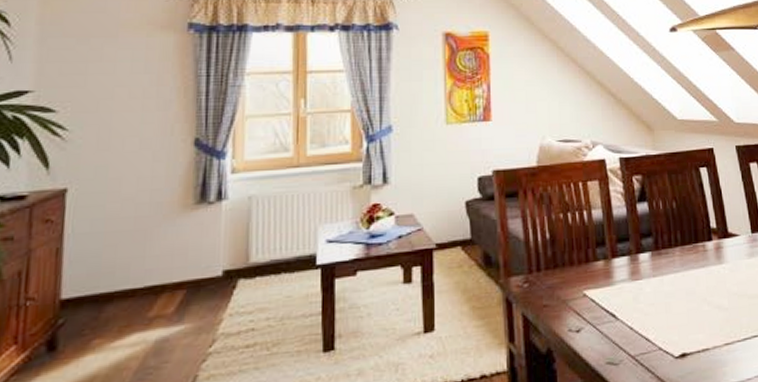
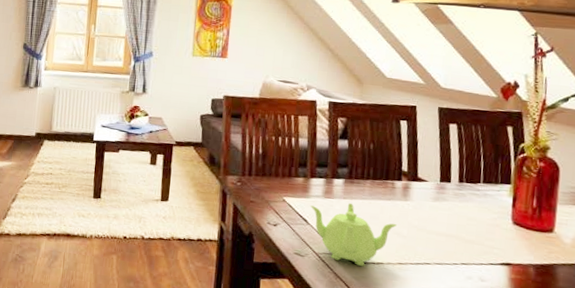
teapot: none [617,281,716,359] -> present [311,203,397,266]

